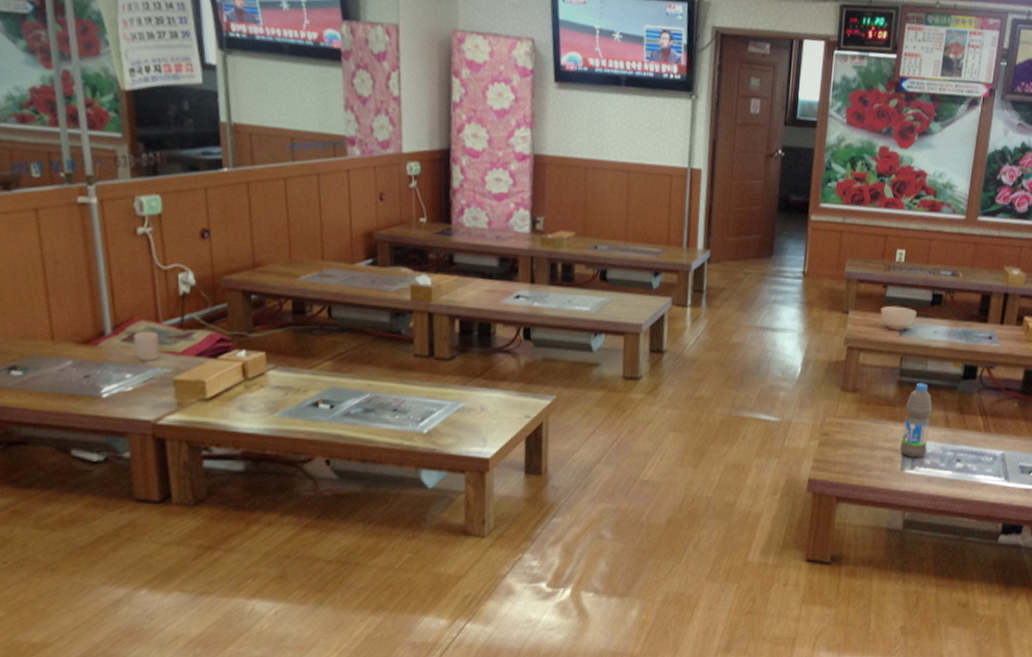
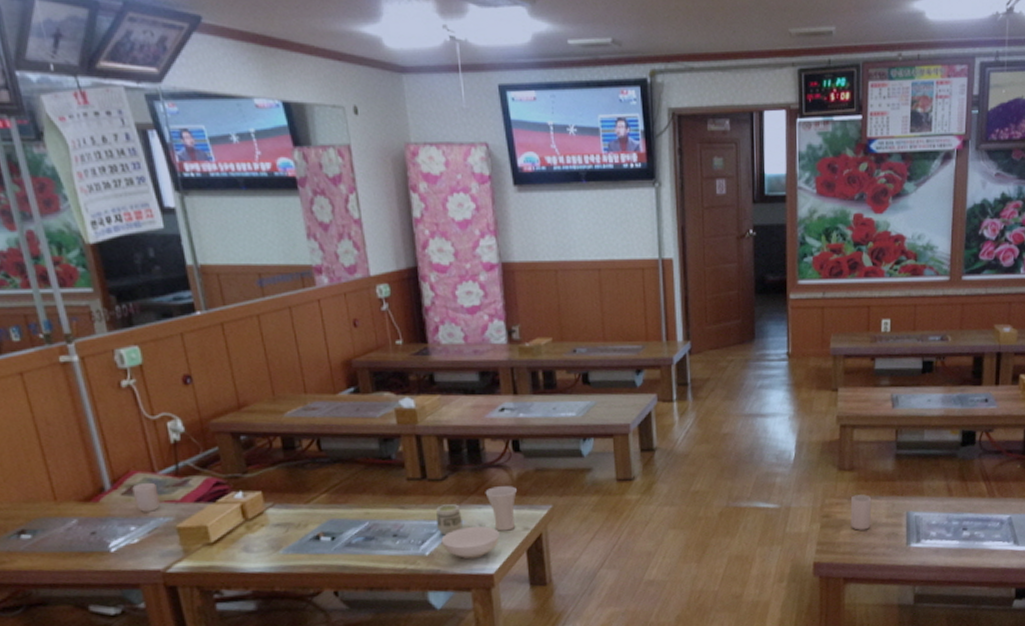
cup: none [437,384,466,415] -> present [436,504,464,536]
bowl: none [441,409,501,442] -> present [441,526,501,560]
cup: none [490,372,524,417] -> present [485,486,518,531]
cup: none [848,416,871,452] -> present [850,494,872,531]
bowl: present [880,305,918,331] -> none [870,377,909,403]
water bottle: present [900,382,933,458] -> none [904,454,934,531]

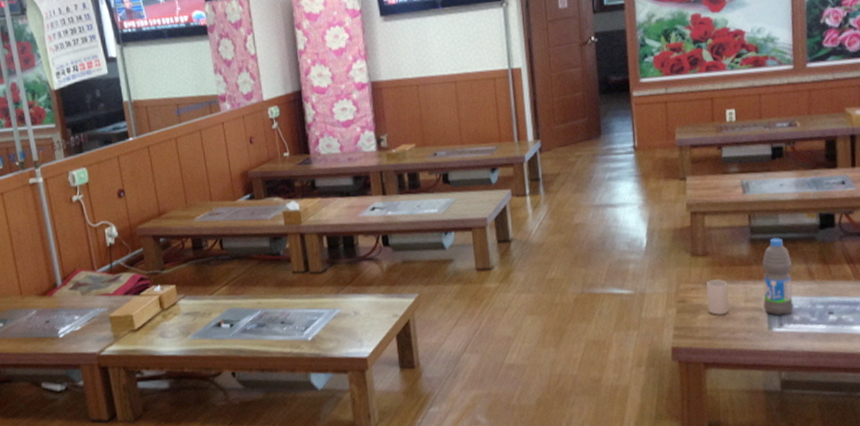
cup: present [132,482,160,512] -> none [77,279,97,304]
cup: present [436,504,464,536] -> none [317,294,341,323]
bowl: present [441,526,501,560] -> none [322,314,373,344]
cup: present [485,486,518,531] -> none [359,277,388,318]
water bottle: none [904,454,934,531] -> present [761,238,794,315]

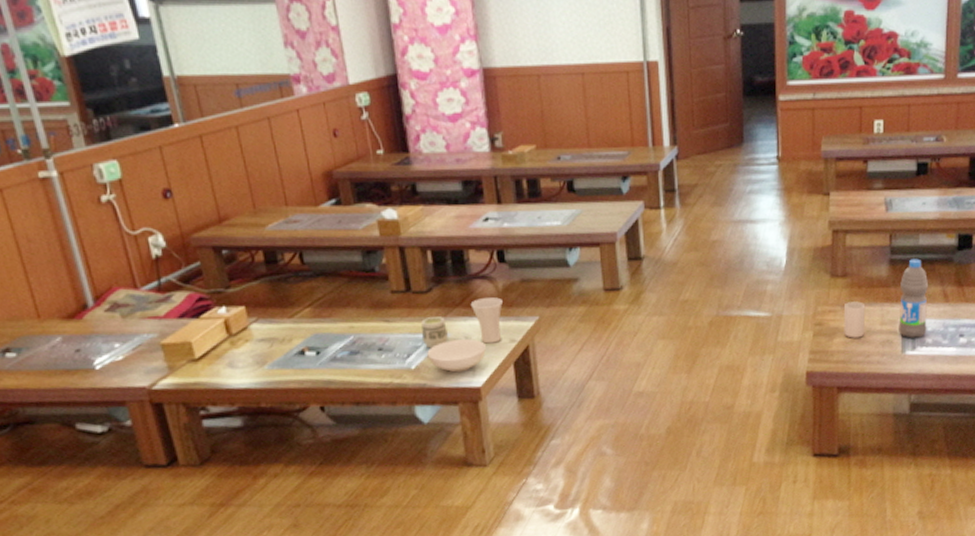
cup: none [317,294,341,323] -> present [421,317,449,349]
bowl: none [322,314,373,344] -> present [427,339,487,373]
cup: none [359,277,388,318] -> present [470,297,504,344]

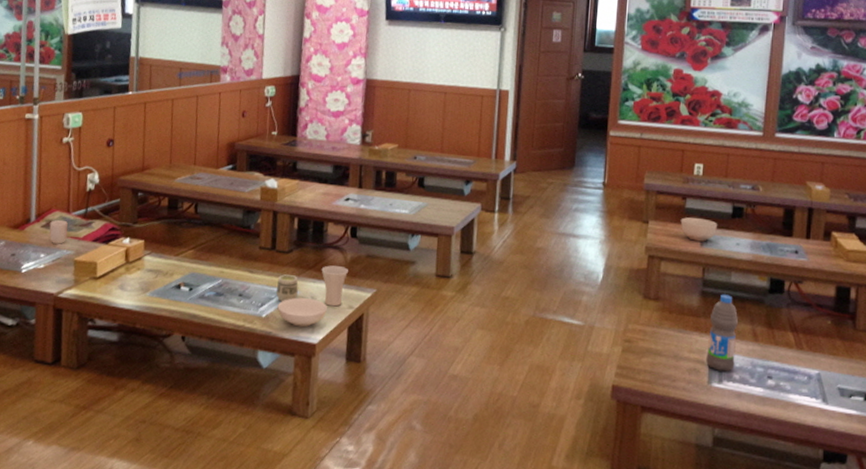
cup: none [115,298,144,329] -> present [49,219,69,244]
cup: present [843,301,866,338] -> none [652,325,675,361]
bowl: none [863,180,903,207] -> present [680,217,718,242]

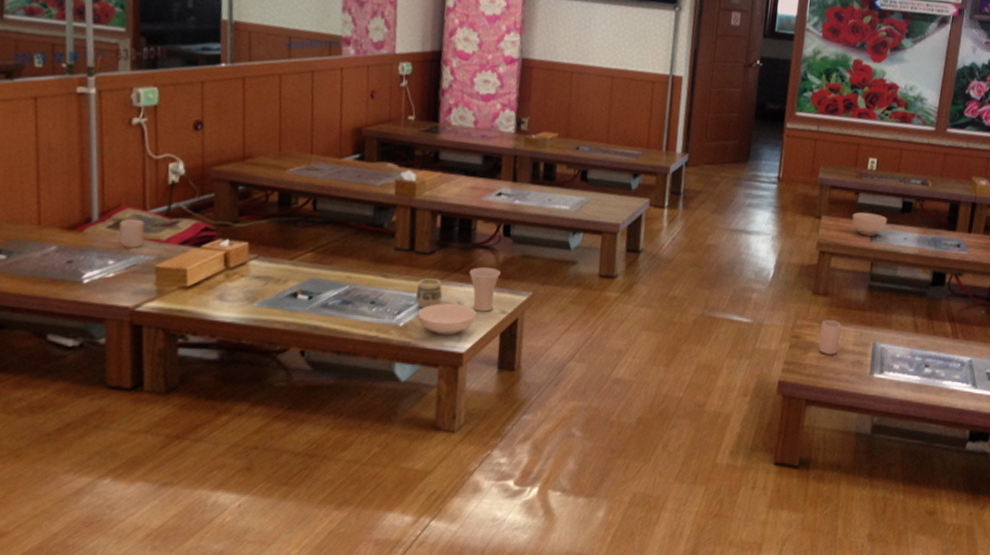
cup: none [652,325,675,361] -> present [818,320,842,355]
water bottle: present [706,294,739,372] -> none [869,288,902,363]

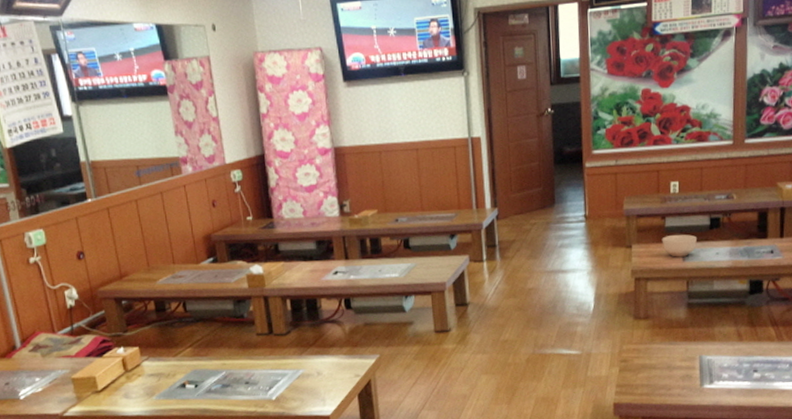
cup: present [118,218,146,248] -> none [37,341,59,366]
cup: present [415,278,443,309] -> none [281,355,304,383]
bowl: present [417,303,477,336] -> none [285,374,336,403]
cup: present [469,267,502,312] -> none [322,338,350,378]
cup: present [818,320,842,355] -> none [646,340,667,374]

